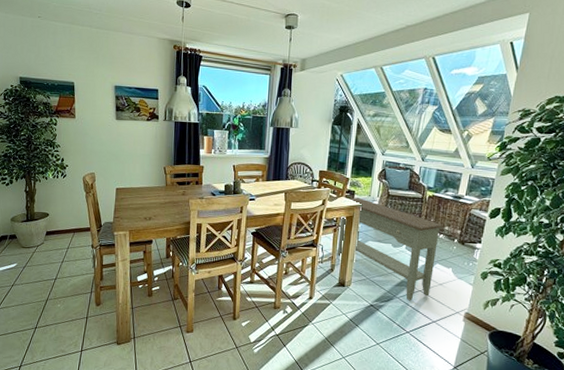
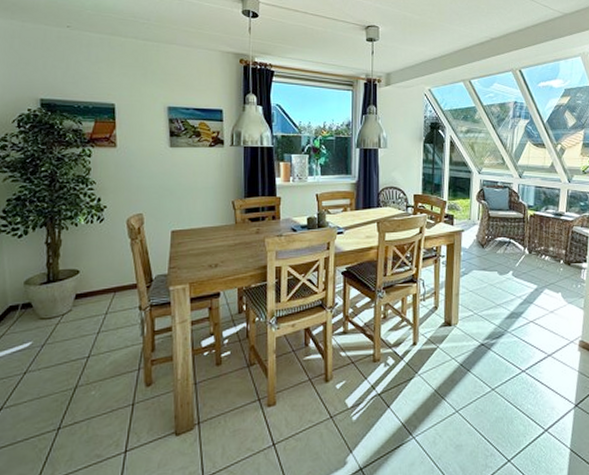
console table: present [337,197,444,301] -> none [440,222,549,335]

